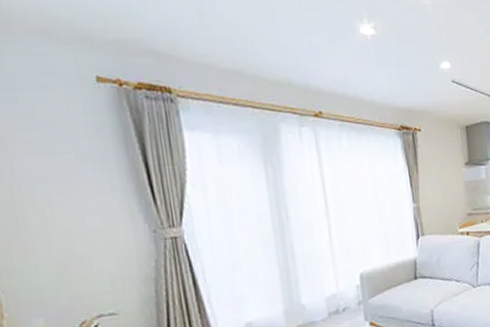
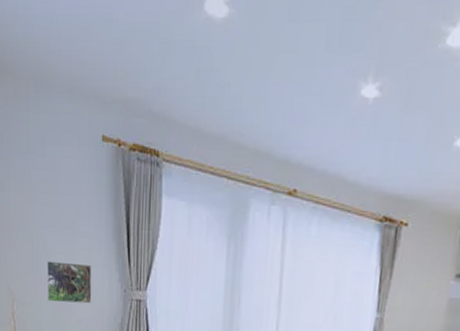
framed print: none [38,211,113,263] -> present [46,260,92,304]

